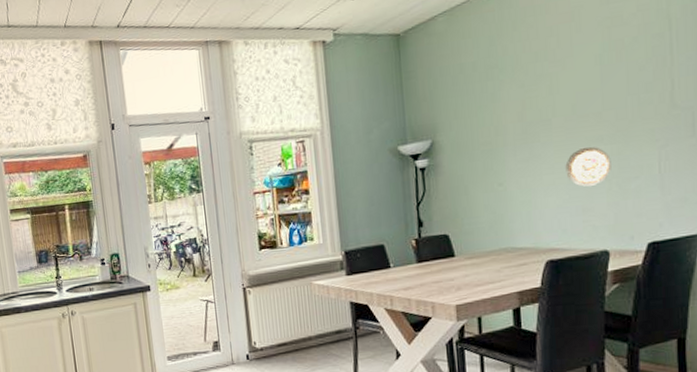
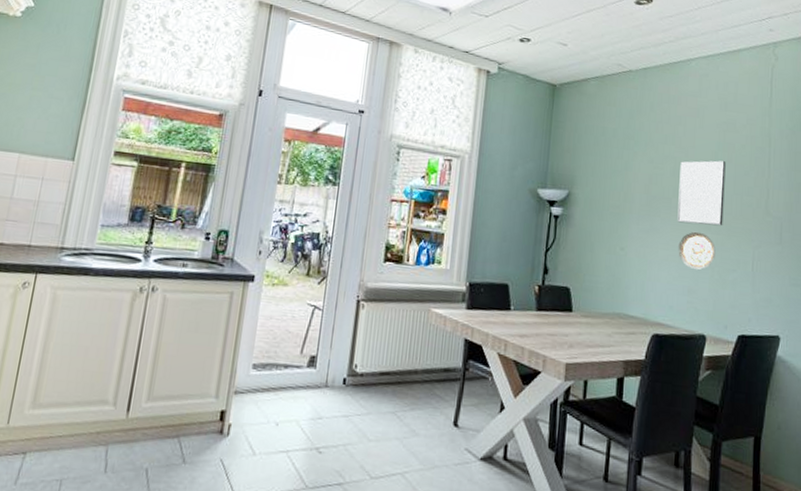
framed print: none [557,62,618,143] -> present [677,160,726,226]

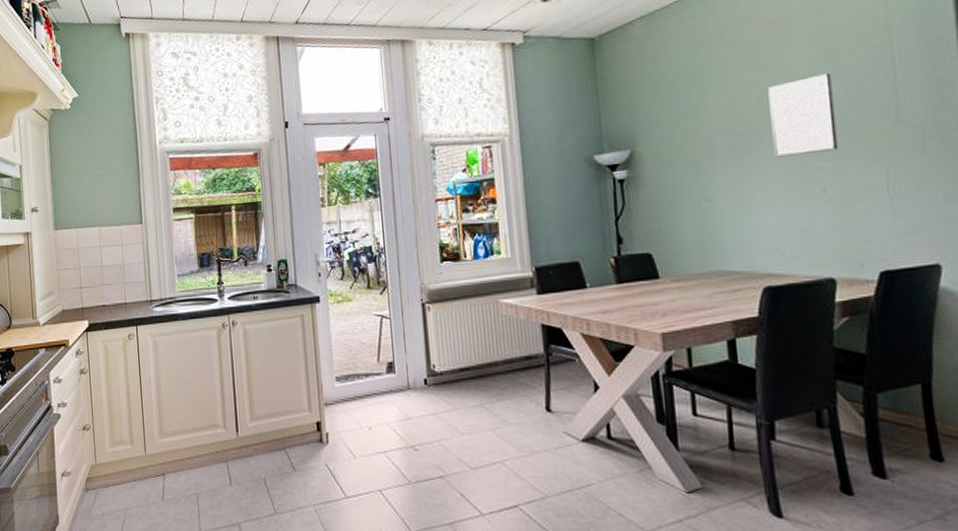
decorative plate: present [678,231,716,270] -> none [781,162,834,207]

